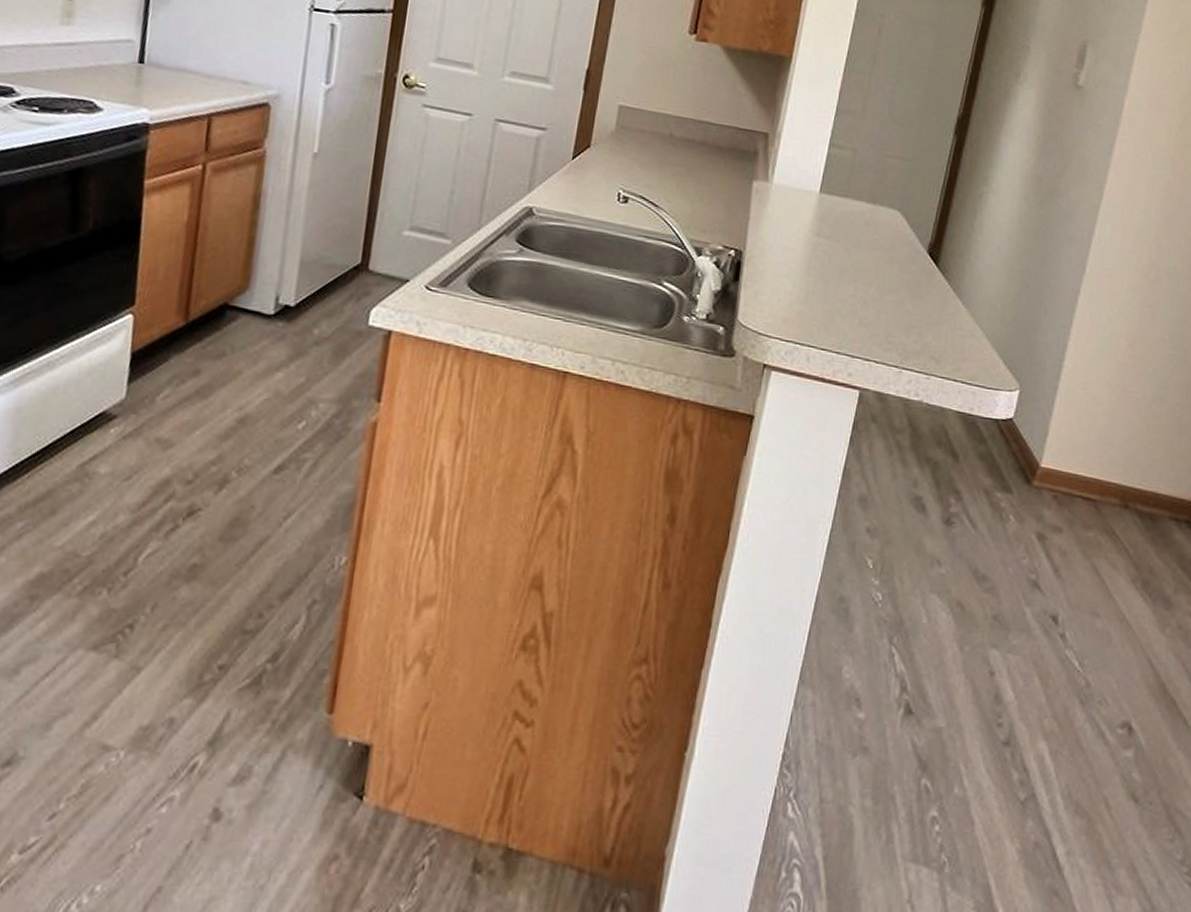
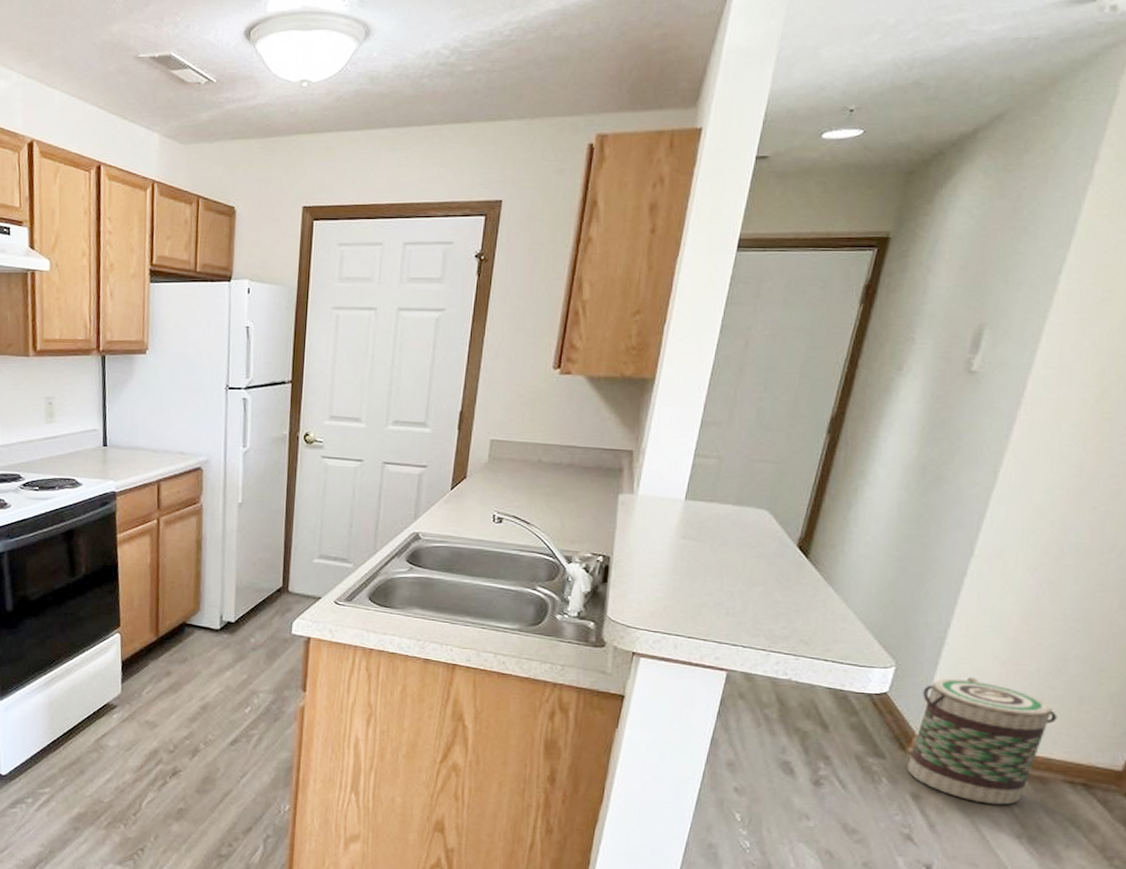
basket: none [1033,403,1162,545] -> present [907,677,1057,805]

